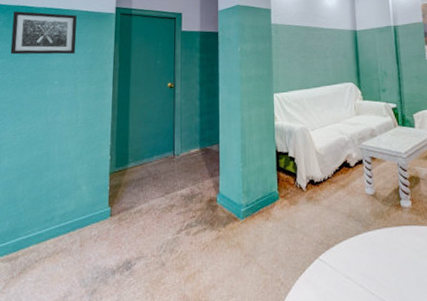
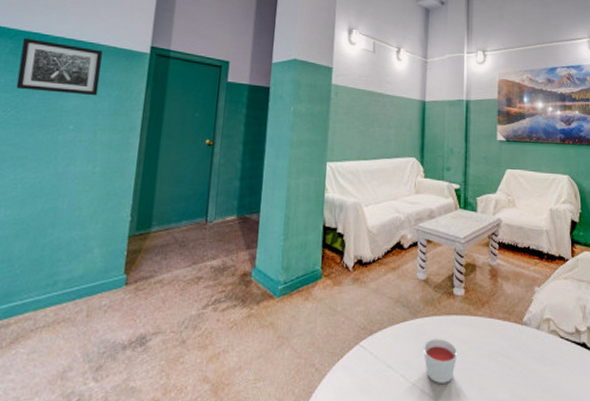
candle: none [378,249,411,292] -> present [424,339,458,383]

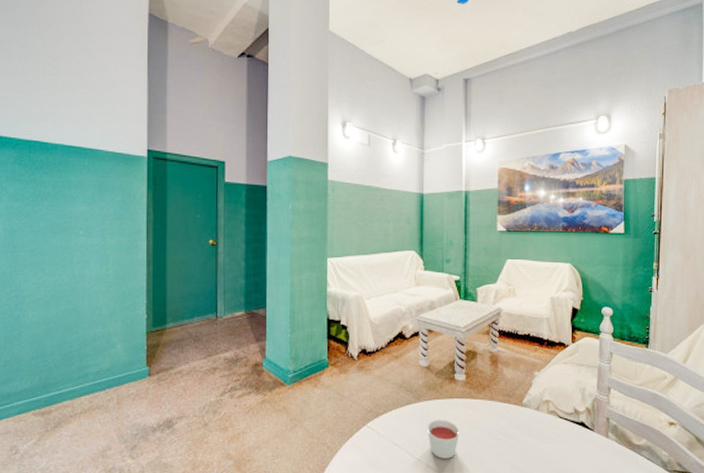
wall art: present [16,38,102,96] -> none [24,147,103,202]

